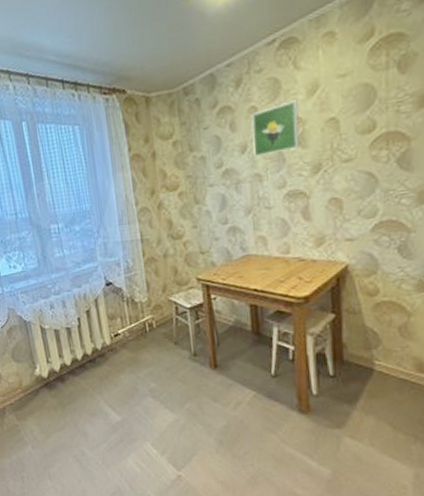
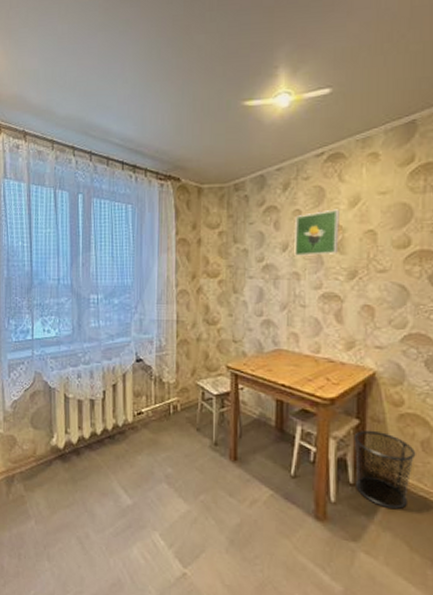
waste bin: none [330,322,394,394] -> present [354,430,416,509]

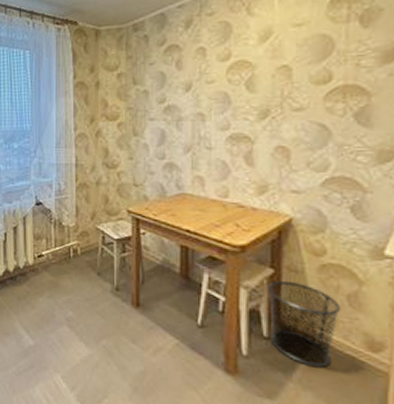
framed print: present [294,209,340,256] -> none [199,44,248,96]

